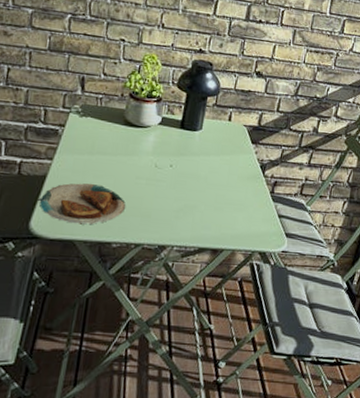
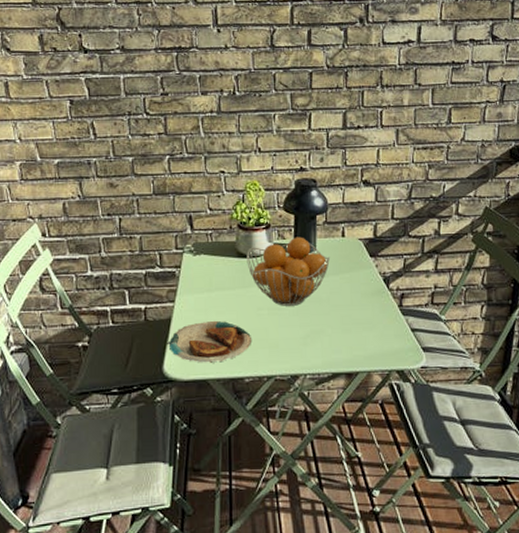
fruit basket: none [132,114,215,180] -> present [246,237,331,306]

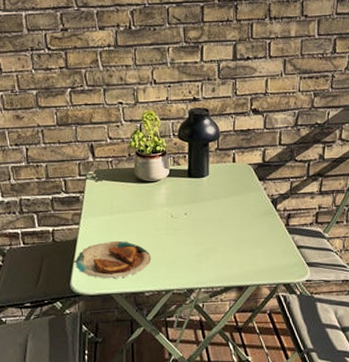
fruit basket: present [246,237,331,306] -> none [144,163,223,227]

